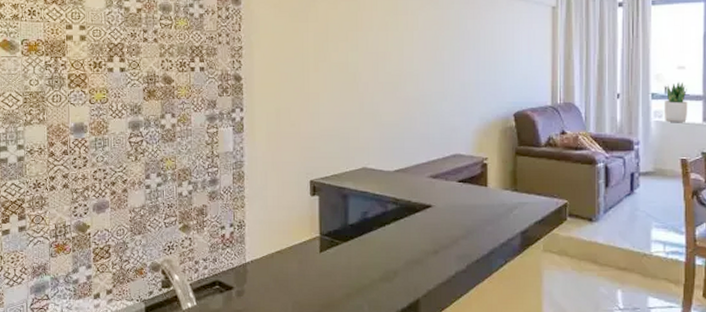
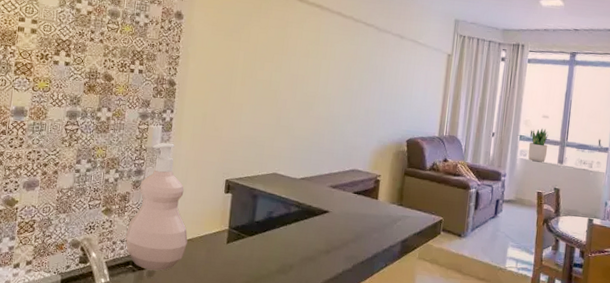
soap bottle: none [208,145,276,290] -> present [125,142,188,271]

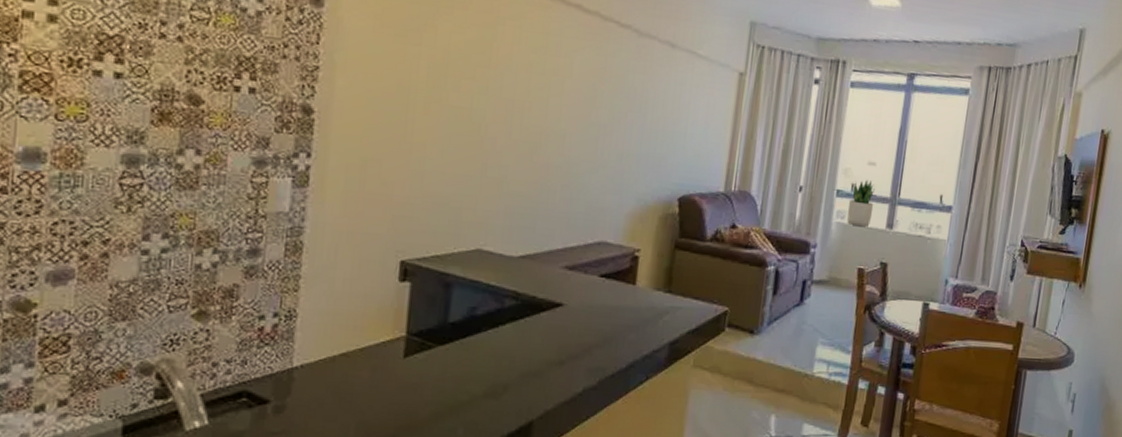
soap bottle: present [125,142,188,271] -> none [234,204,340,404]

